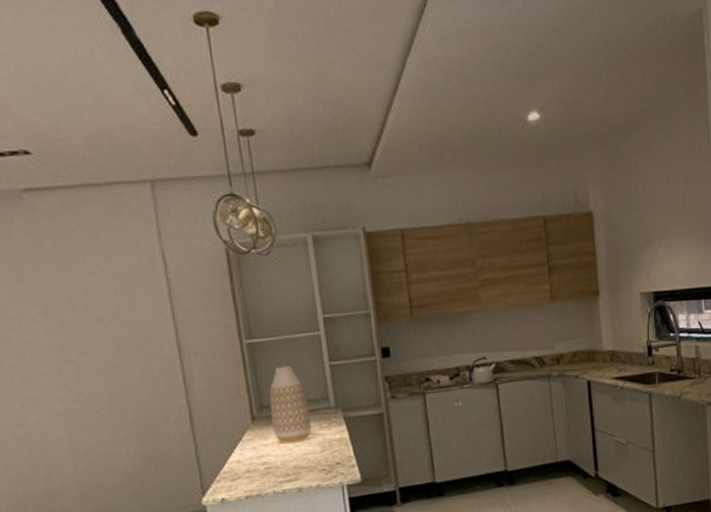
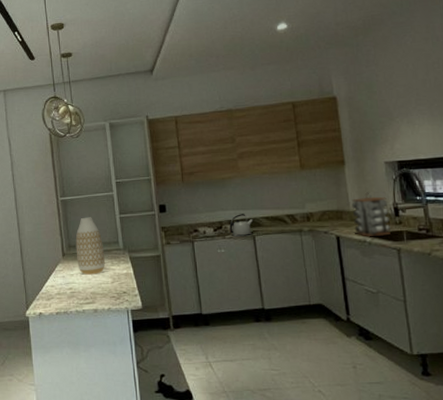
spice rack: none [604,328,644,381] -> present [351,192,391,237]

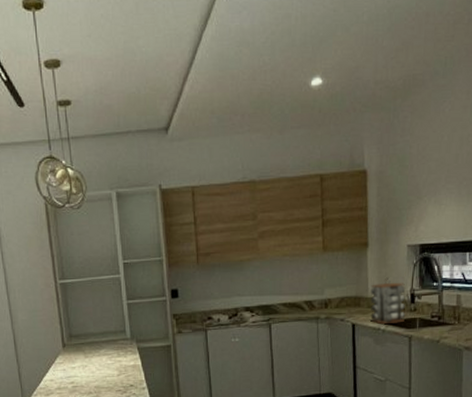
vase: present [75,217,105,275] -> none [77,303,111,367]
kettle: present [229,214,254,237] -> none [245,300,271,325]

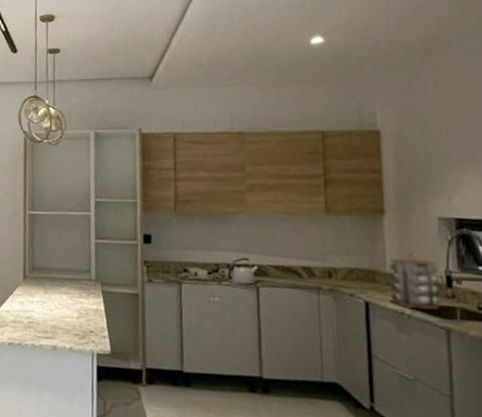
kettle: none [245,300,271,325] -> present [227,257,259,285]

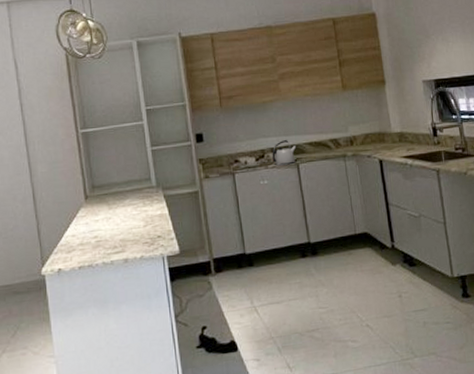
spice rack: present [389,252,440,311] -> none [393,112,431,160]

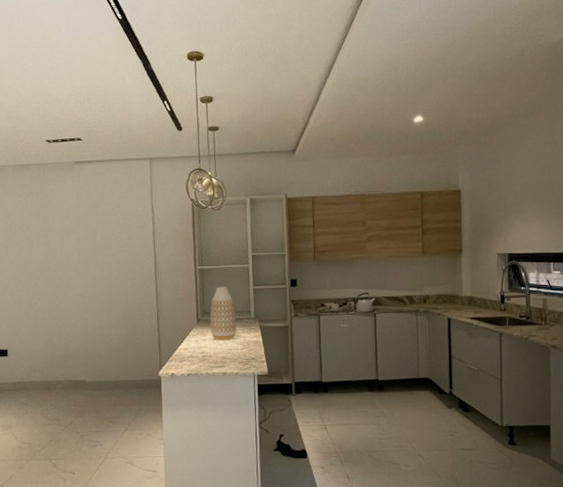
vase: none [100,151,136,220] -> present [210,286,237,341]

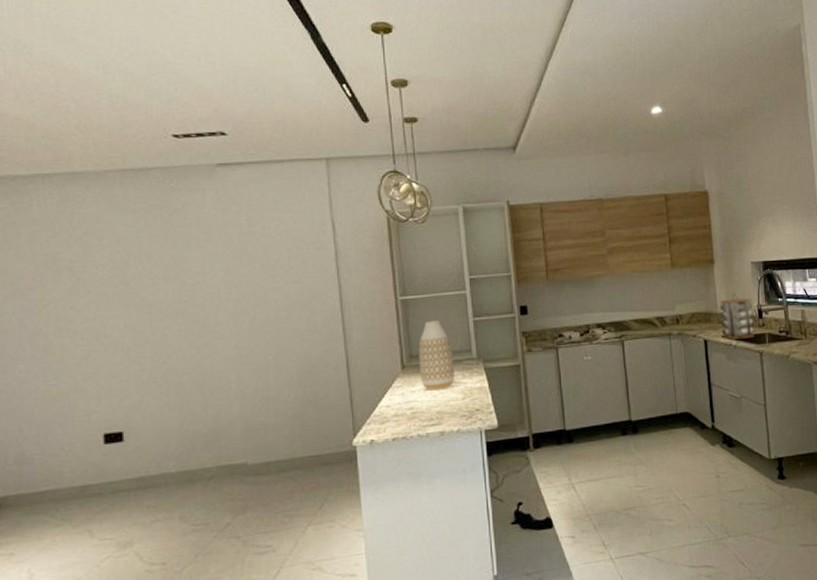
kettle: present [353,292,376,313] -> none [597,316,622,342]
spice rack: none [464,280,497,321] -> present [719,293,755,340]

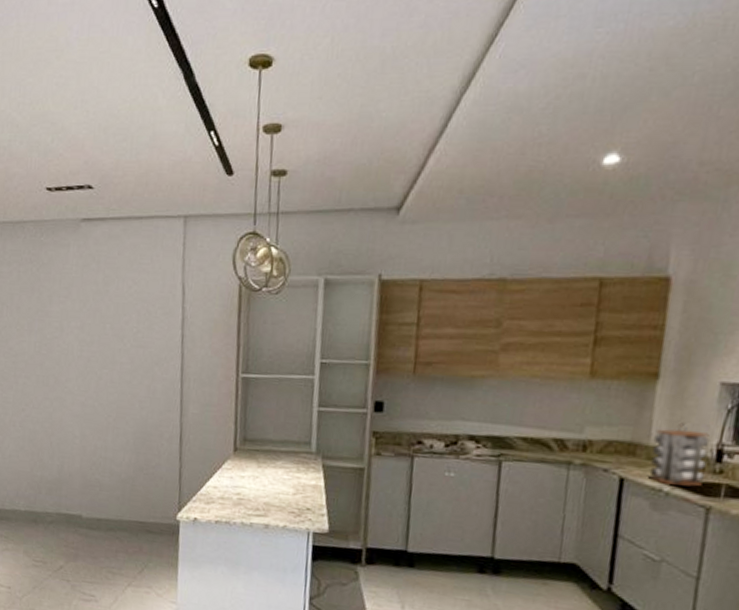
vase: present [418,320,455,391] -> none [251,404,290,481]

